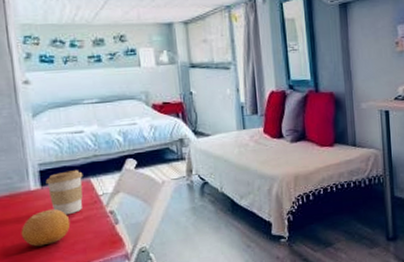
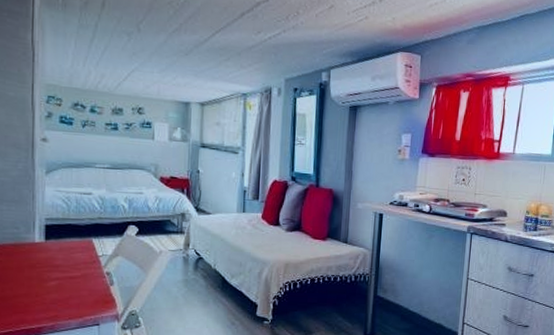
fruit: present [21,209,71,247] -> none [20,262,68,296]
coffee cup: present [45,170,83,216] -> none [50,229,86,271]

